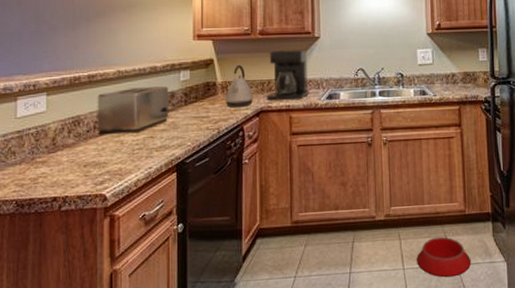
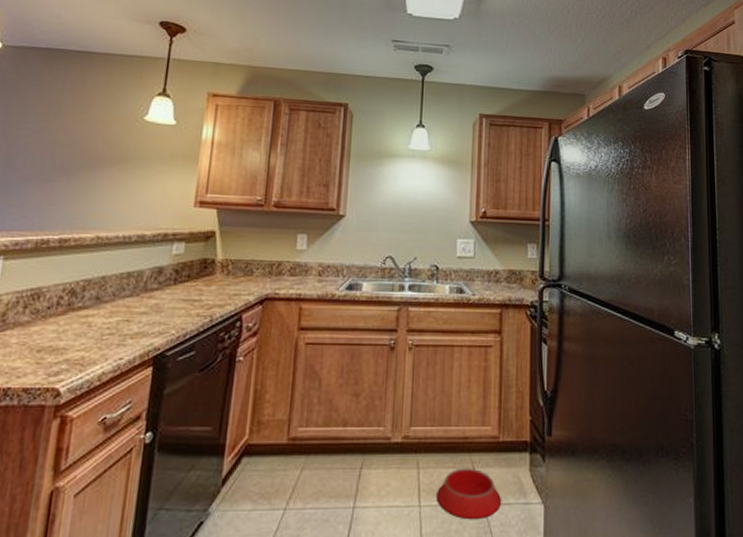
toaster: present [97,86,169,135] -> none [60,258,157,315]
kettle: present [225,64,254,109] -> none [223,240,259,293]
coffee maker: present [266,49,310,102] -> none [274,227,329,289]

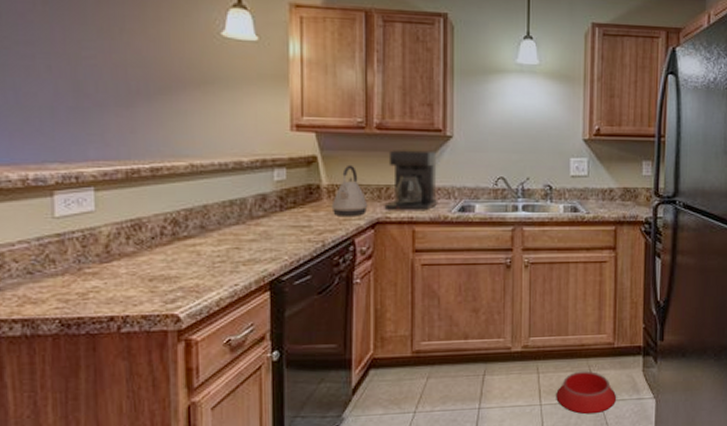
kettle: none [223,240,259,293] -> present [331,164,368,218]
coffee maker: none [274,227,329,289] -> present [384,150,438,211]

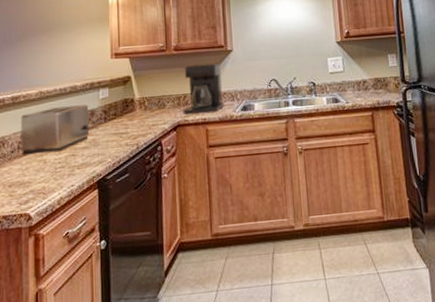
toaster: none [163,187,260,243] -> present [20,105,90,155]
kettle: present [331,164,368,218] -> none [142,80,171,124]
pet bowl: present [556,371,616,415] -> none [338,244,392,287]

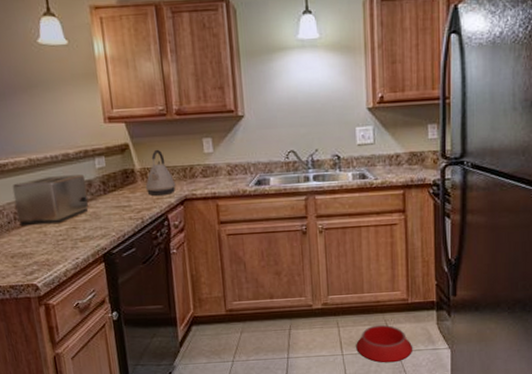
kettle: none [142,80,171,124] -> present [145,149,176,197]
coffee maker: present [183,63,225,116] -> none [188,130,237,189]
pet bowl: none [338,244,392,287] -> present [356,324,412,363]

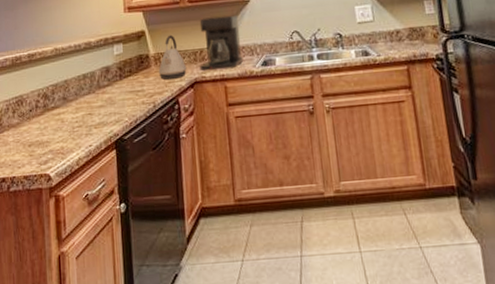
toaster: present [12,174,89,227] -> none [37,61,105,114]
coffee maker: none [188,130,237,189] -> present [199,15,244,72]
pet bowl: present [356,324,412,363] -> none [374,214,437,262]

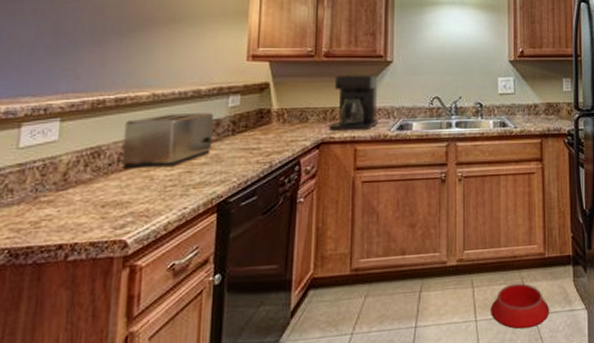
toaster: none [37,61,105,114] -> present [121,113,214,170]
kettle: present [158,35,187,81] -> none [280,90,314,139]
pet bowl: none [374,214,437,262] -> present [491,283,549,329]

